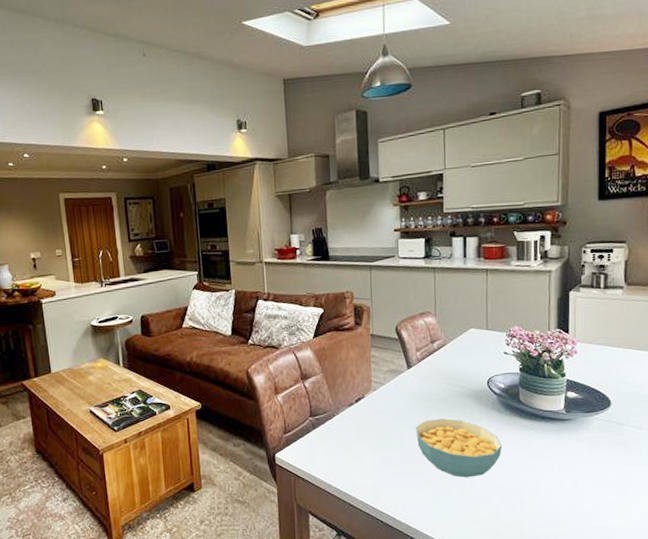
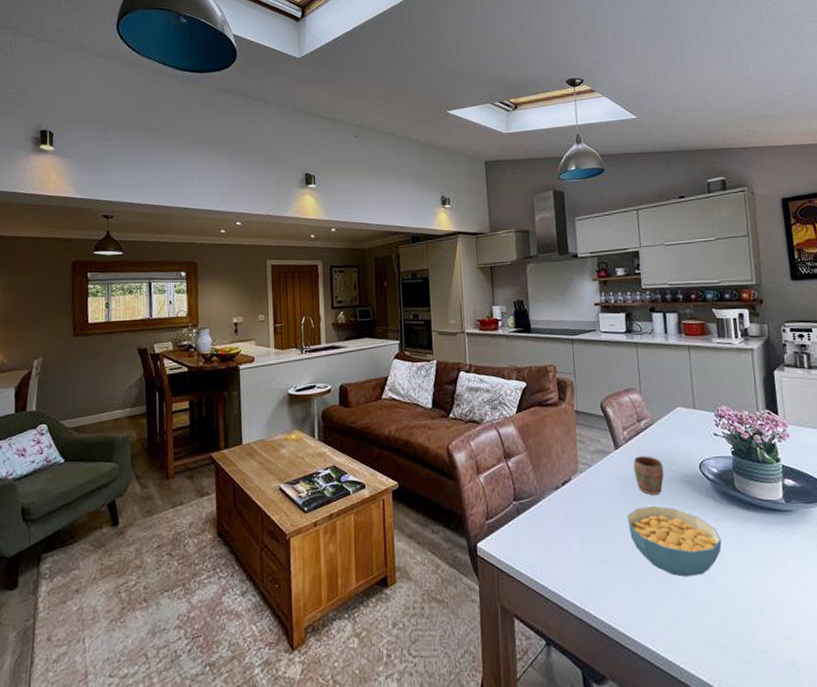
mug: none [424,374,453,409] -> present [633,456,664,496]

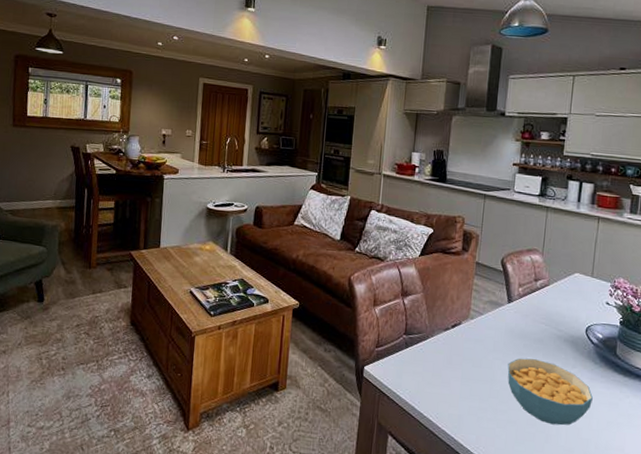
mug: present [633,456,664,496] -> none [522,312,551,350]

